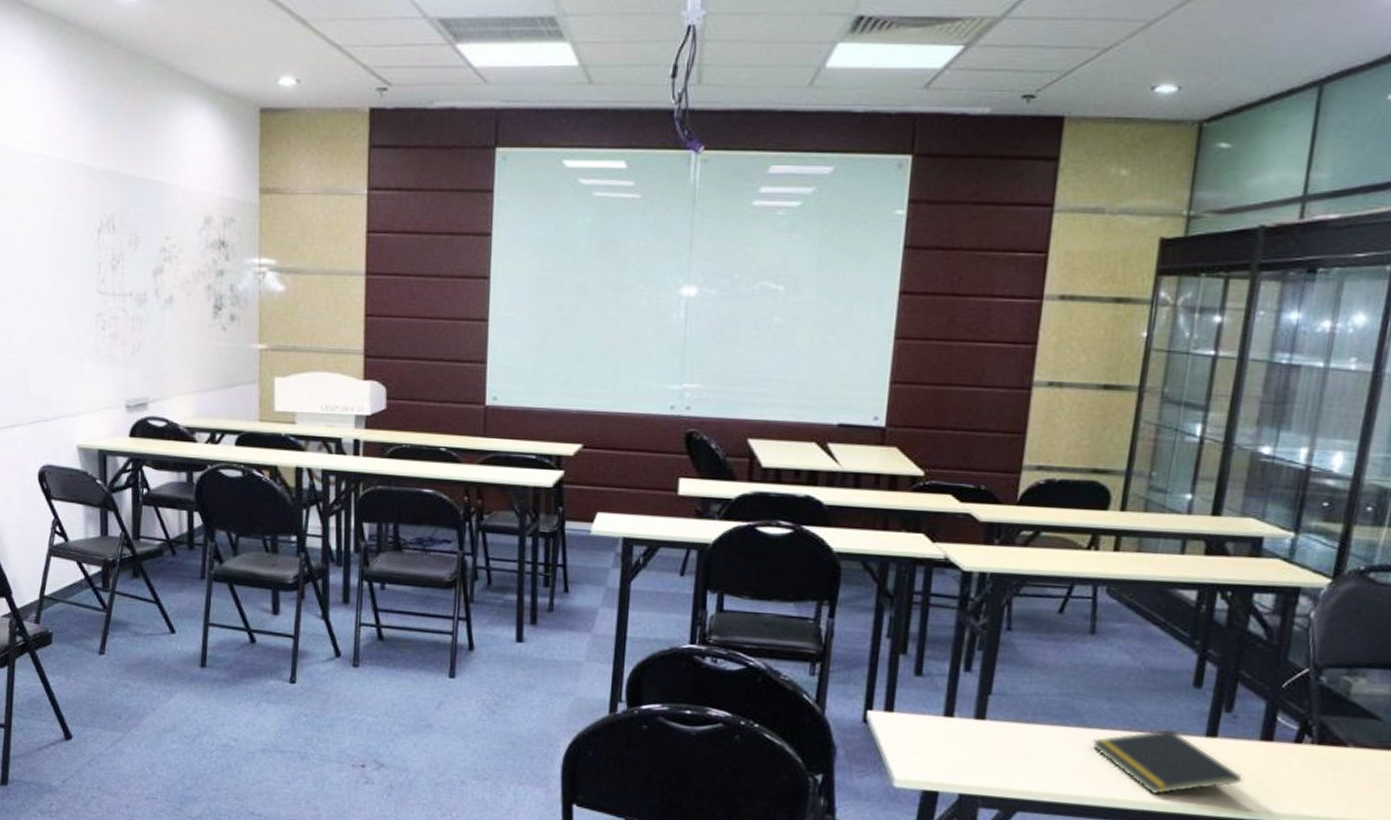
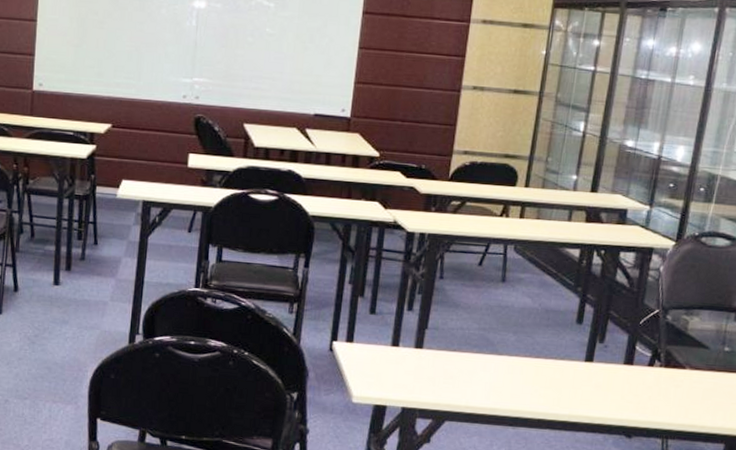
notepad: present [1091,728,1243,796] -> none [501,355,611,407]

